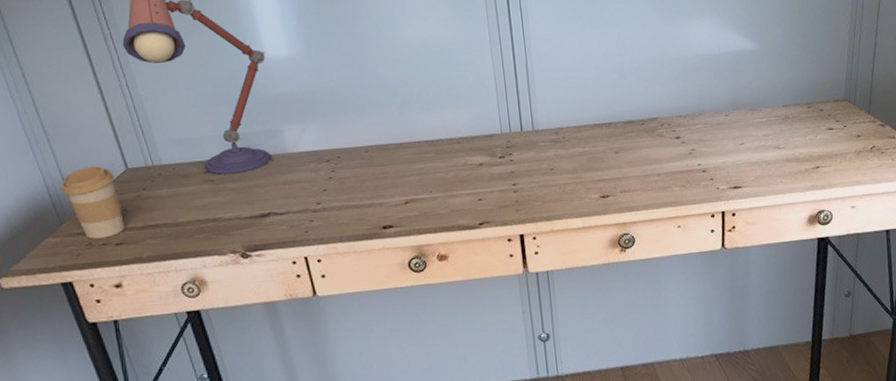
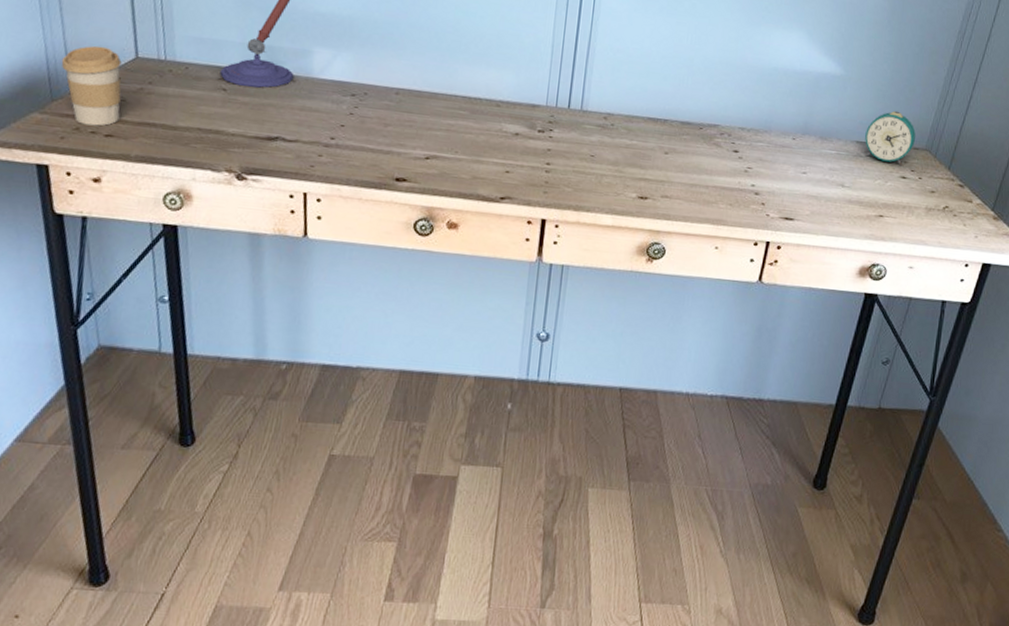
alarm clock: none [788,70,835,120] -> present [865,110,916,166]

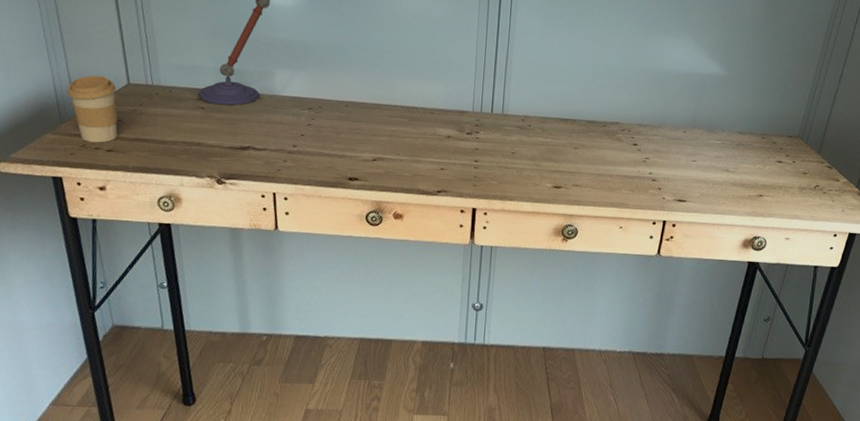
alarm clock: present [865,110,916,166] -> none [746,104,790,152]

